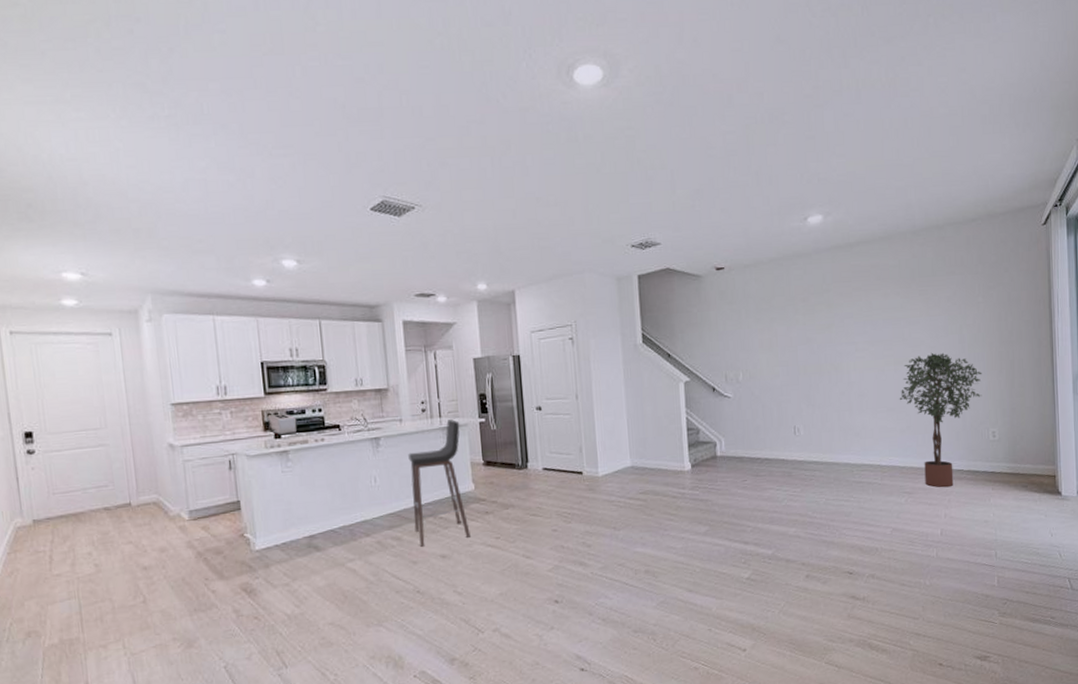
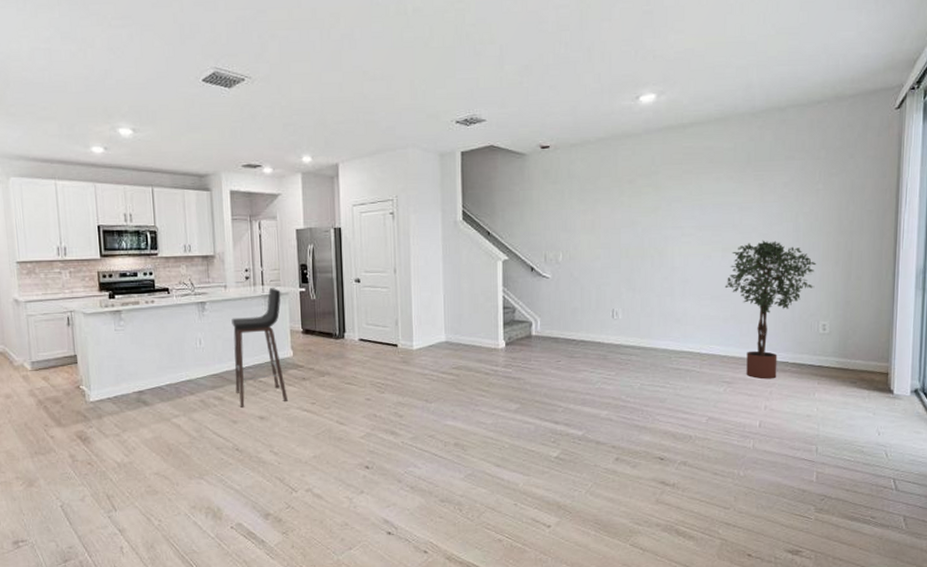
toaster: present [267,413,297,436] -> none [103,274,130,296]

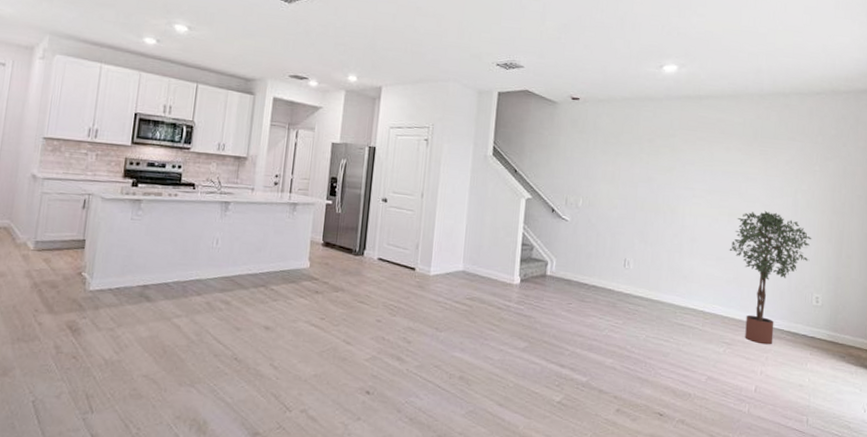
bar stool: present [231,288,288,408] -> none [245,196,308,315]

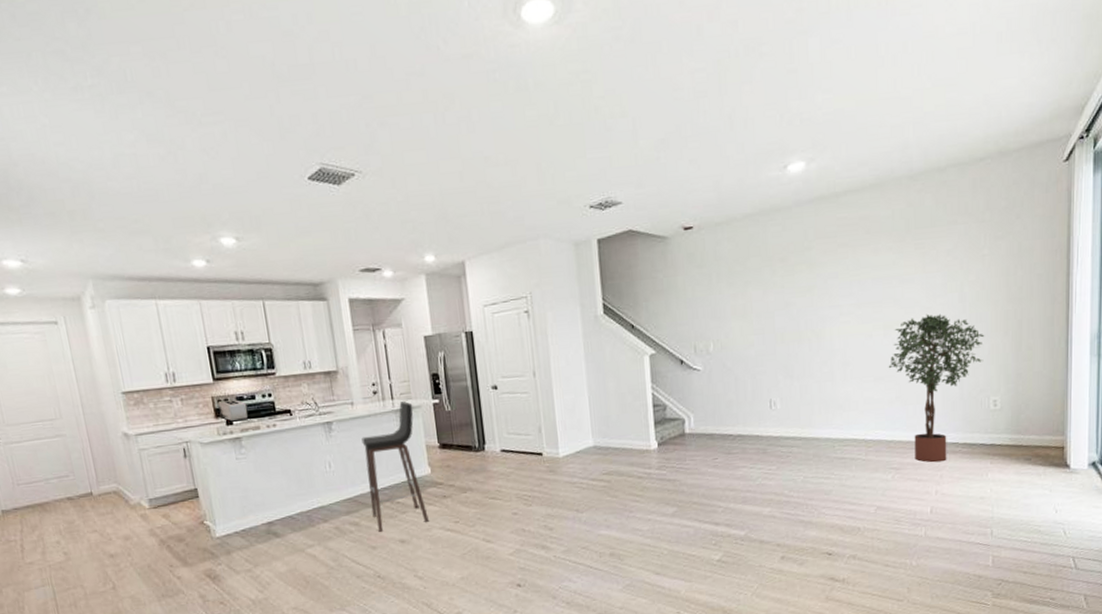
toaster: none [128,163,156,186] -> present [218,398,248,422]
bar stool: none [245,196,308,315] -> present [361,401,429,532]

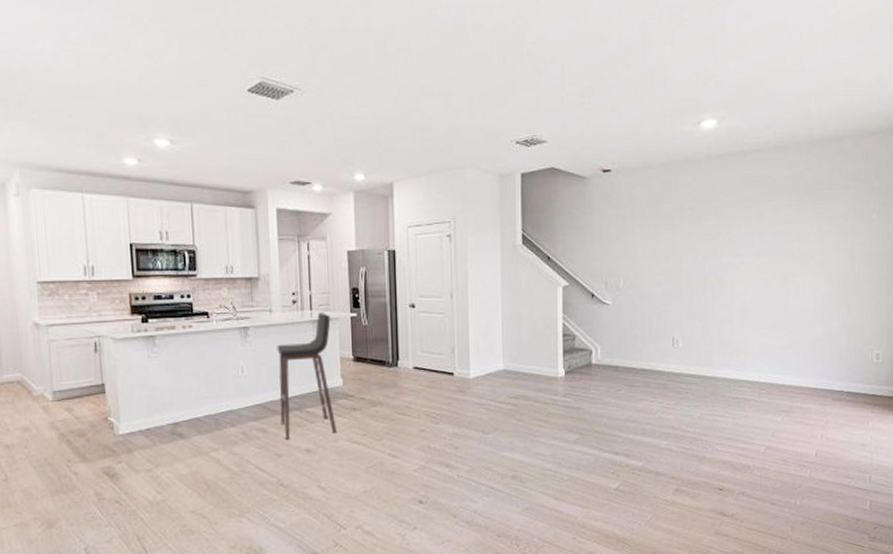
toaster: present [218,398,248,422] -> none [135,297,165,320]
potted tree: present [888,314,985,463] -> none [783,269,871,408]

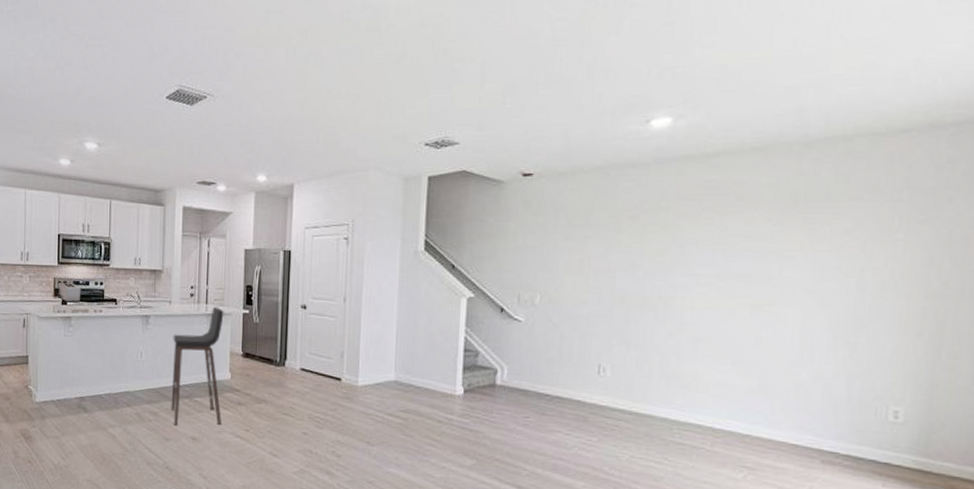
toaster: none [135,297,165,320] -> present [58,282,81,303]

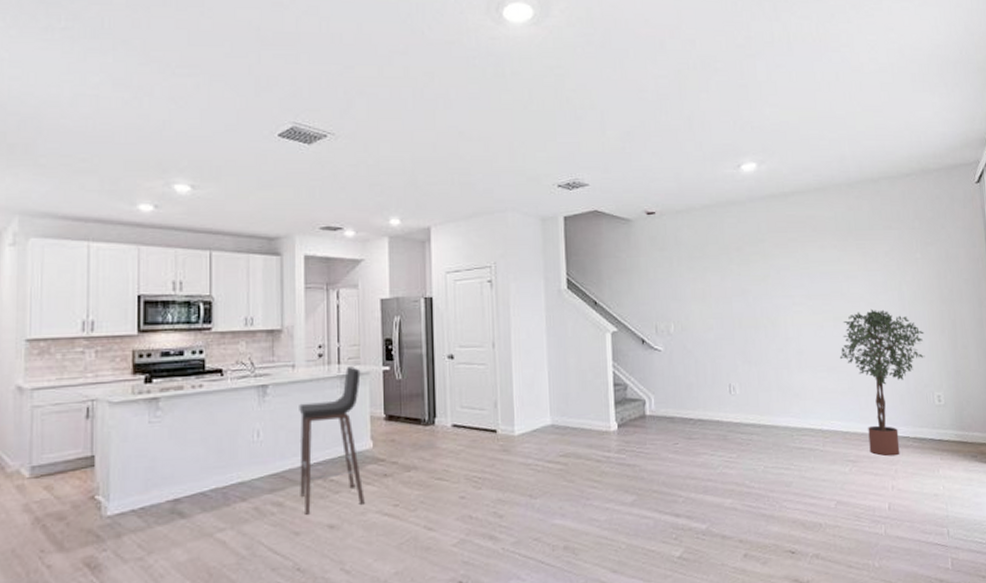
toaster: present [58,282,81,303] -> none [139,353,173,380]
potted tree: none [752,297,889,472] -> present [839,309,925,456]

